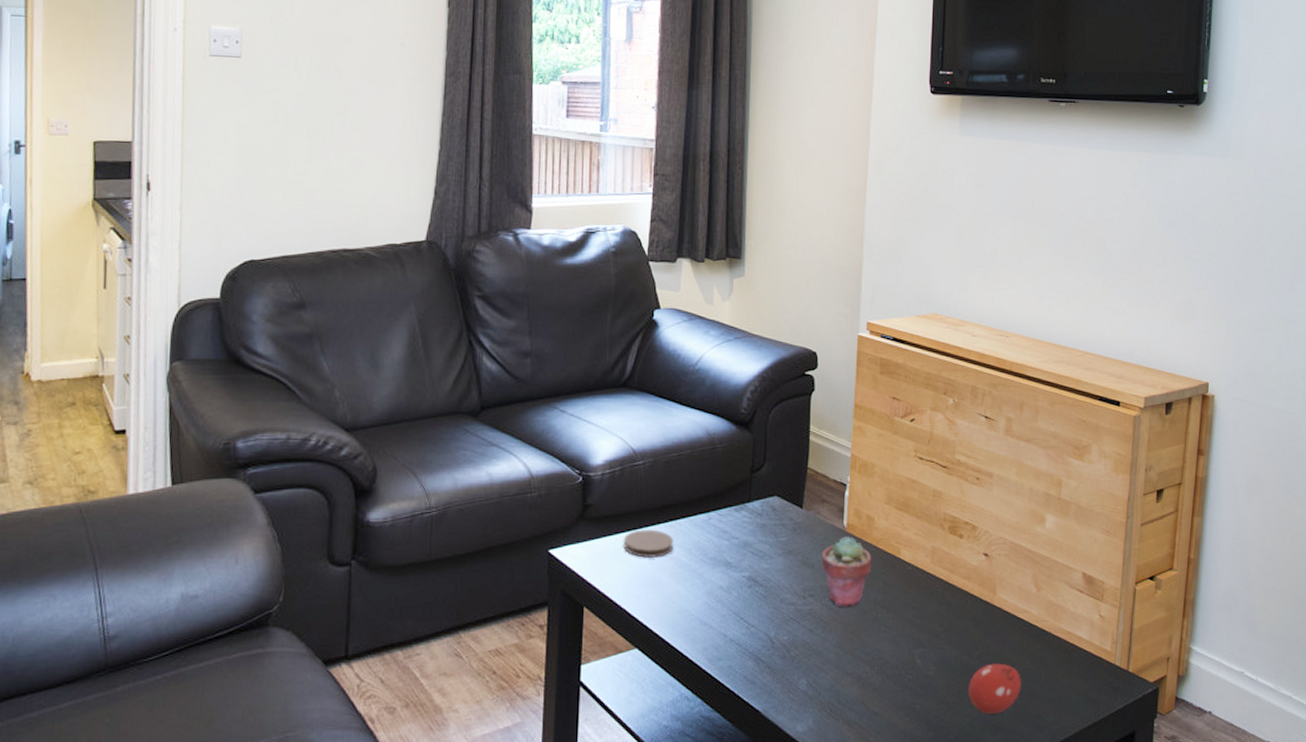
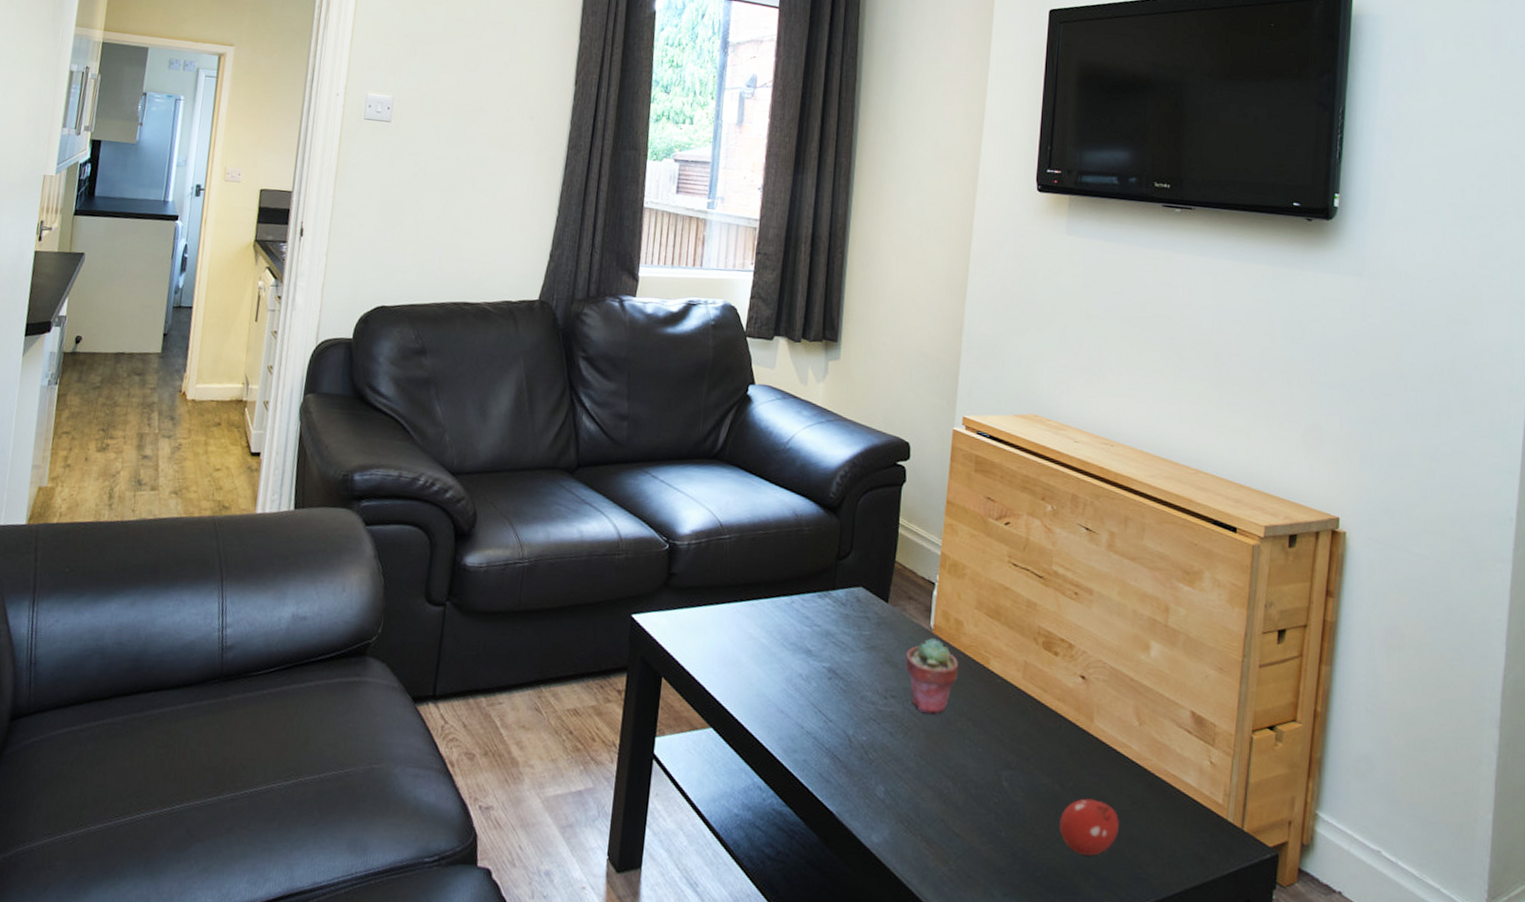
coaster: present [622,529,673,559] -> none [704,605,755,636]

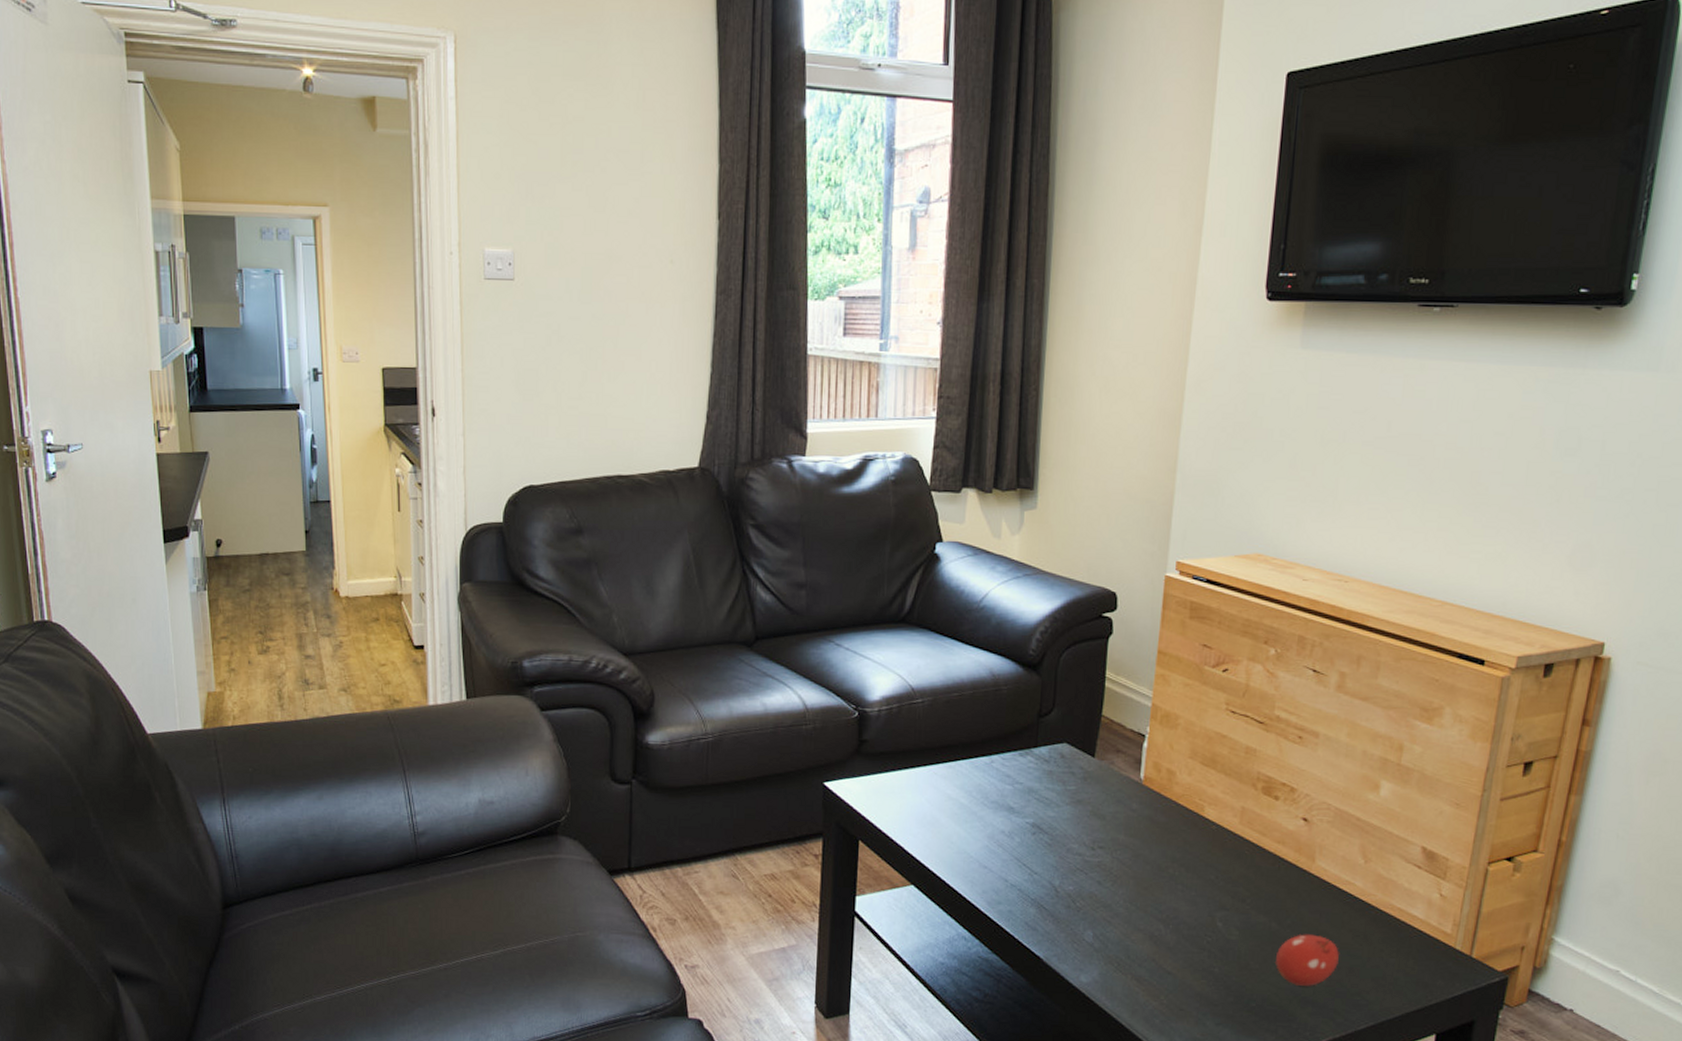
potted succulent: present [905,638,958,715] -> none [1113,789,1170,863]

